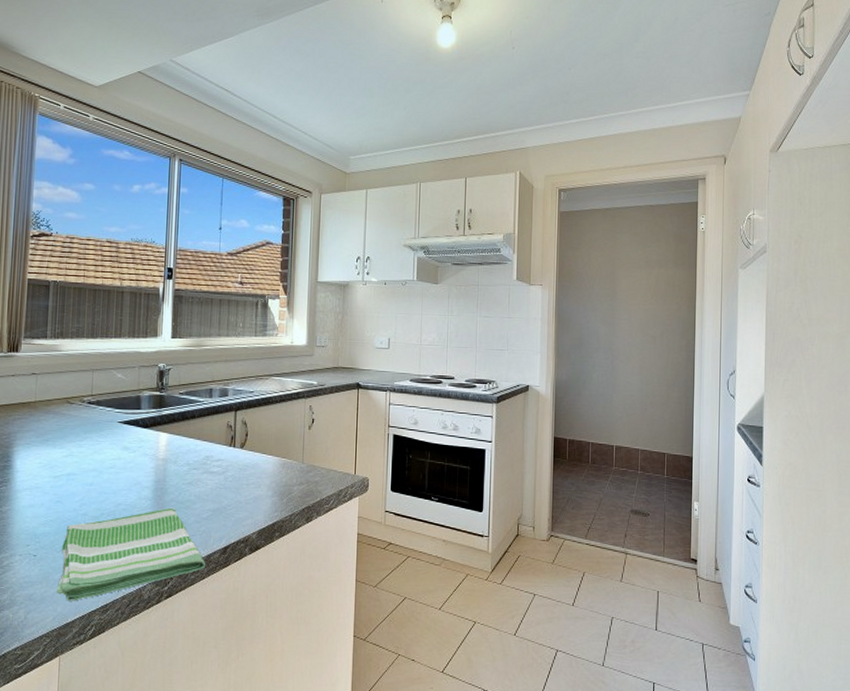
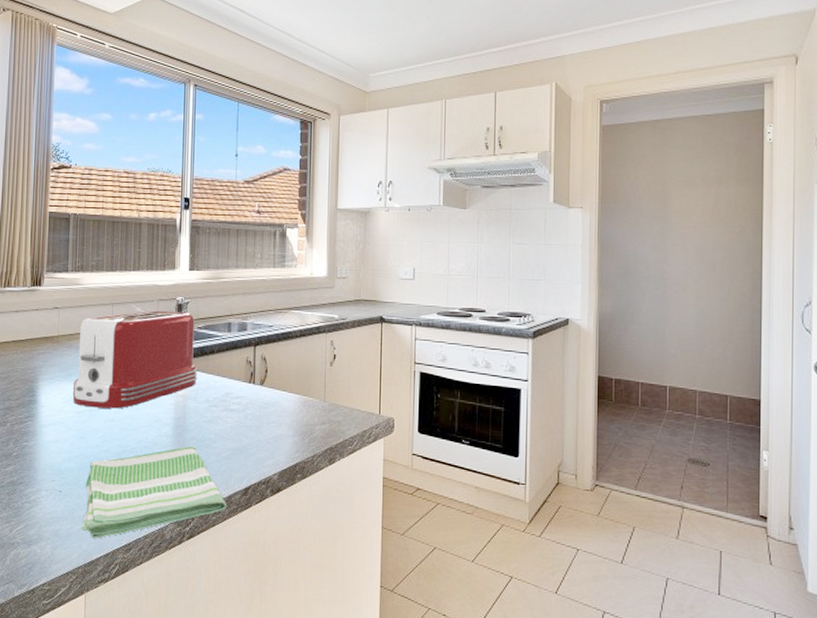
toaster: none [49,376,179,473] -> present [72,310,198,409]

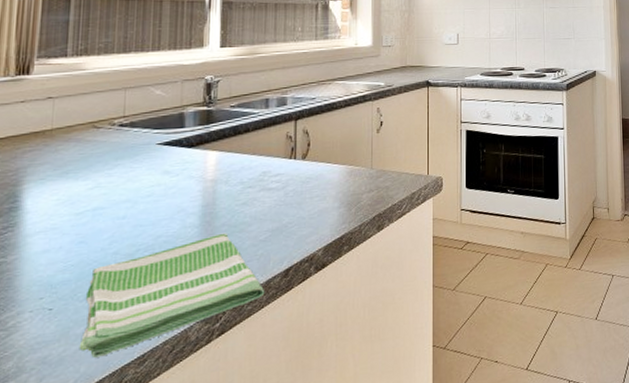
toaster: present [72,310,198,409] -> none [70,91,230,207]

